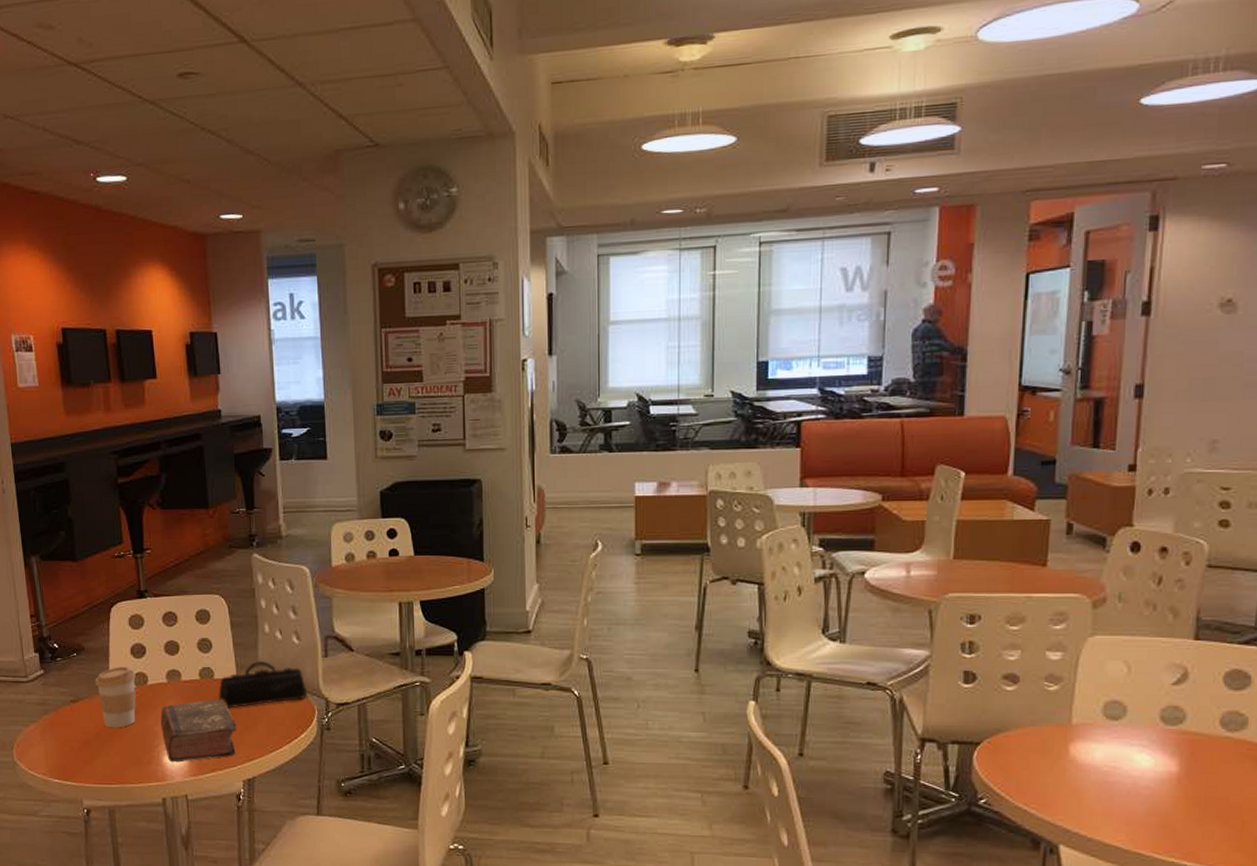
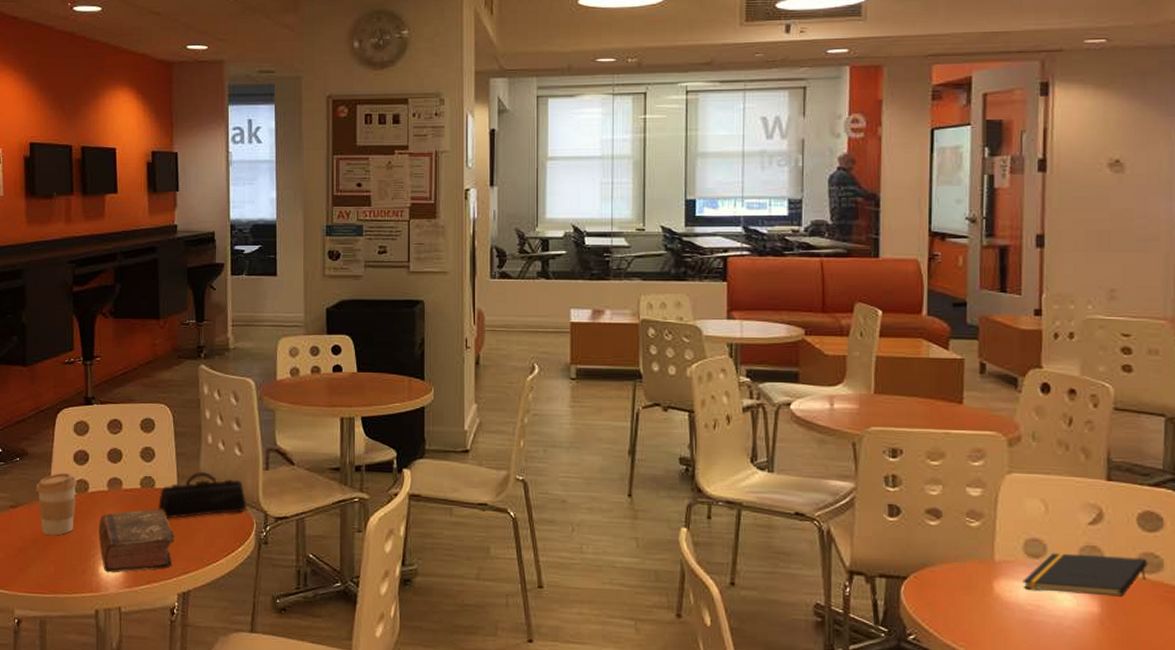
notepad: none [1100,714,1232,756] -> present [1023,552,1148,597]

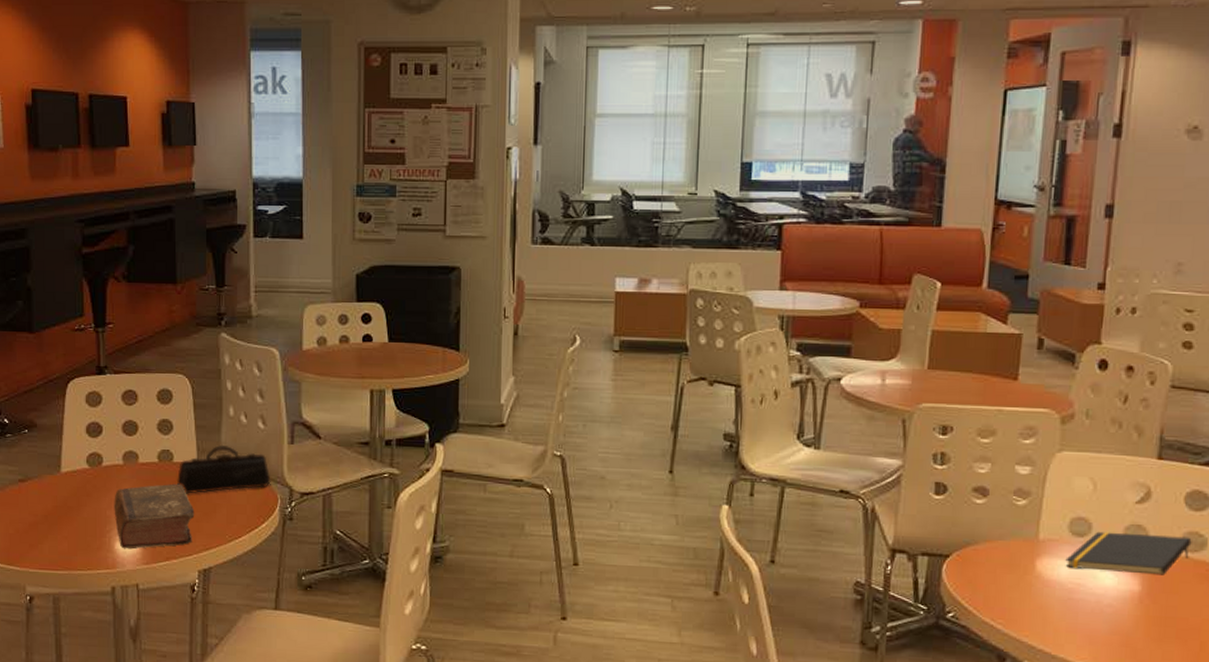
coffee cup: present [36,473,77,536] -> none [46,446,90,511]

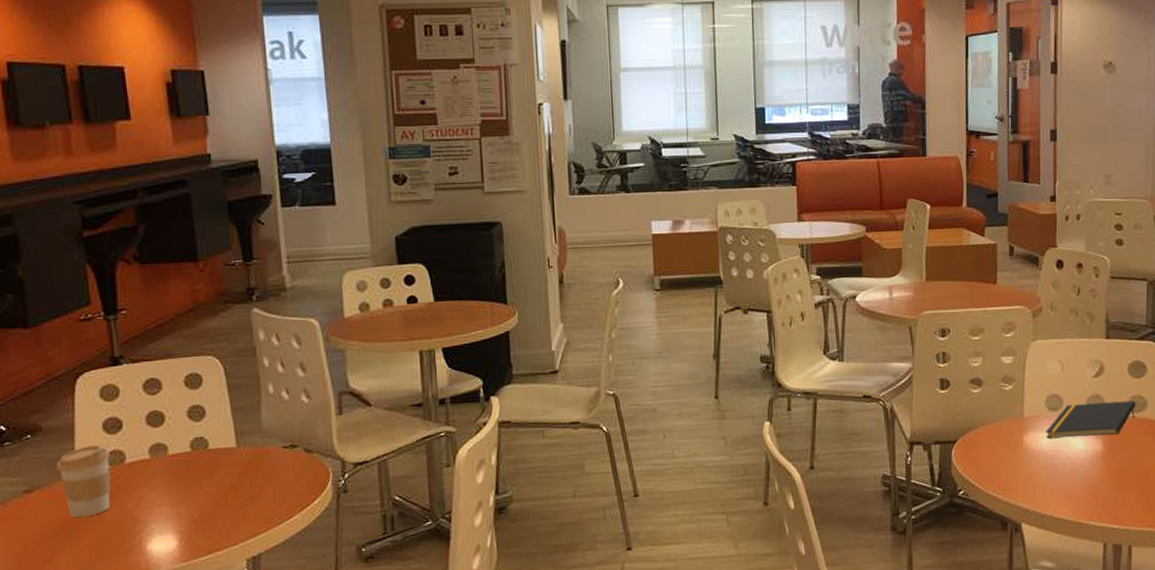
coffee cup: none [46,446,90,511] -> present [56,445,111,518]
book: present [114,483,195,550] -> none [142,471,238,549]
pencil case: present [177,444,271,494] -> none [214,424,321,481]

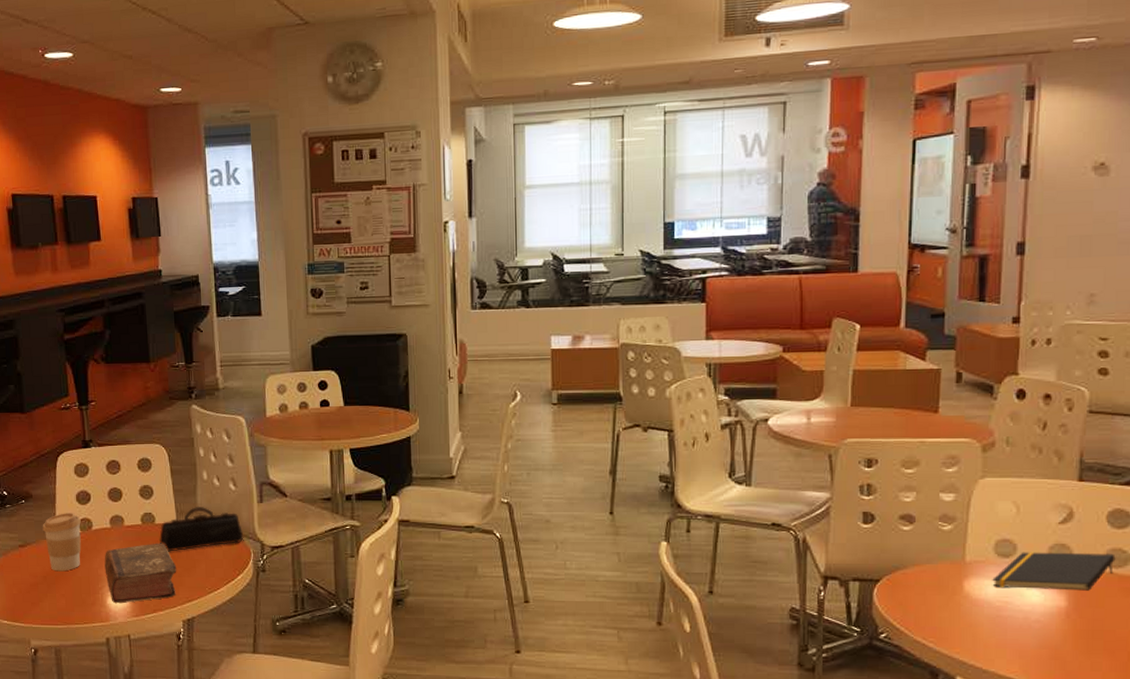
book: none [142,471,238,549] -> present [104,543,177,604]
pencil case: none [214,424,321,481] -> present [159,506,244,552]

